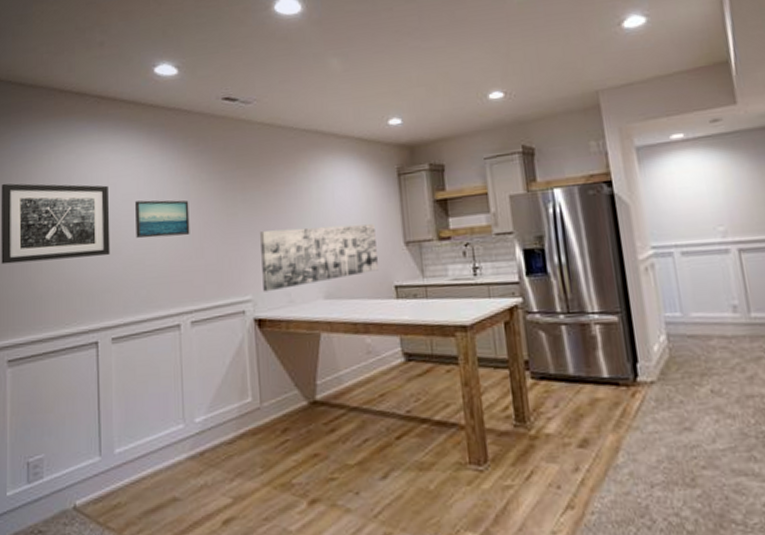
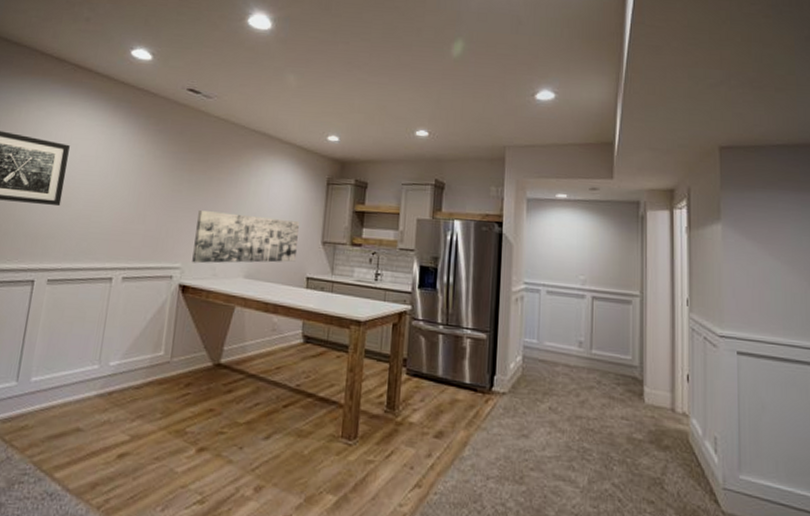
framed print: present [135,200,190,238] -> none [87,163,141,201]

